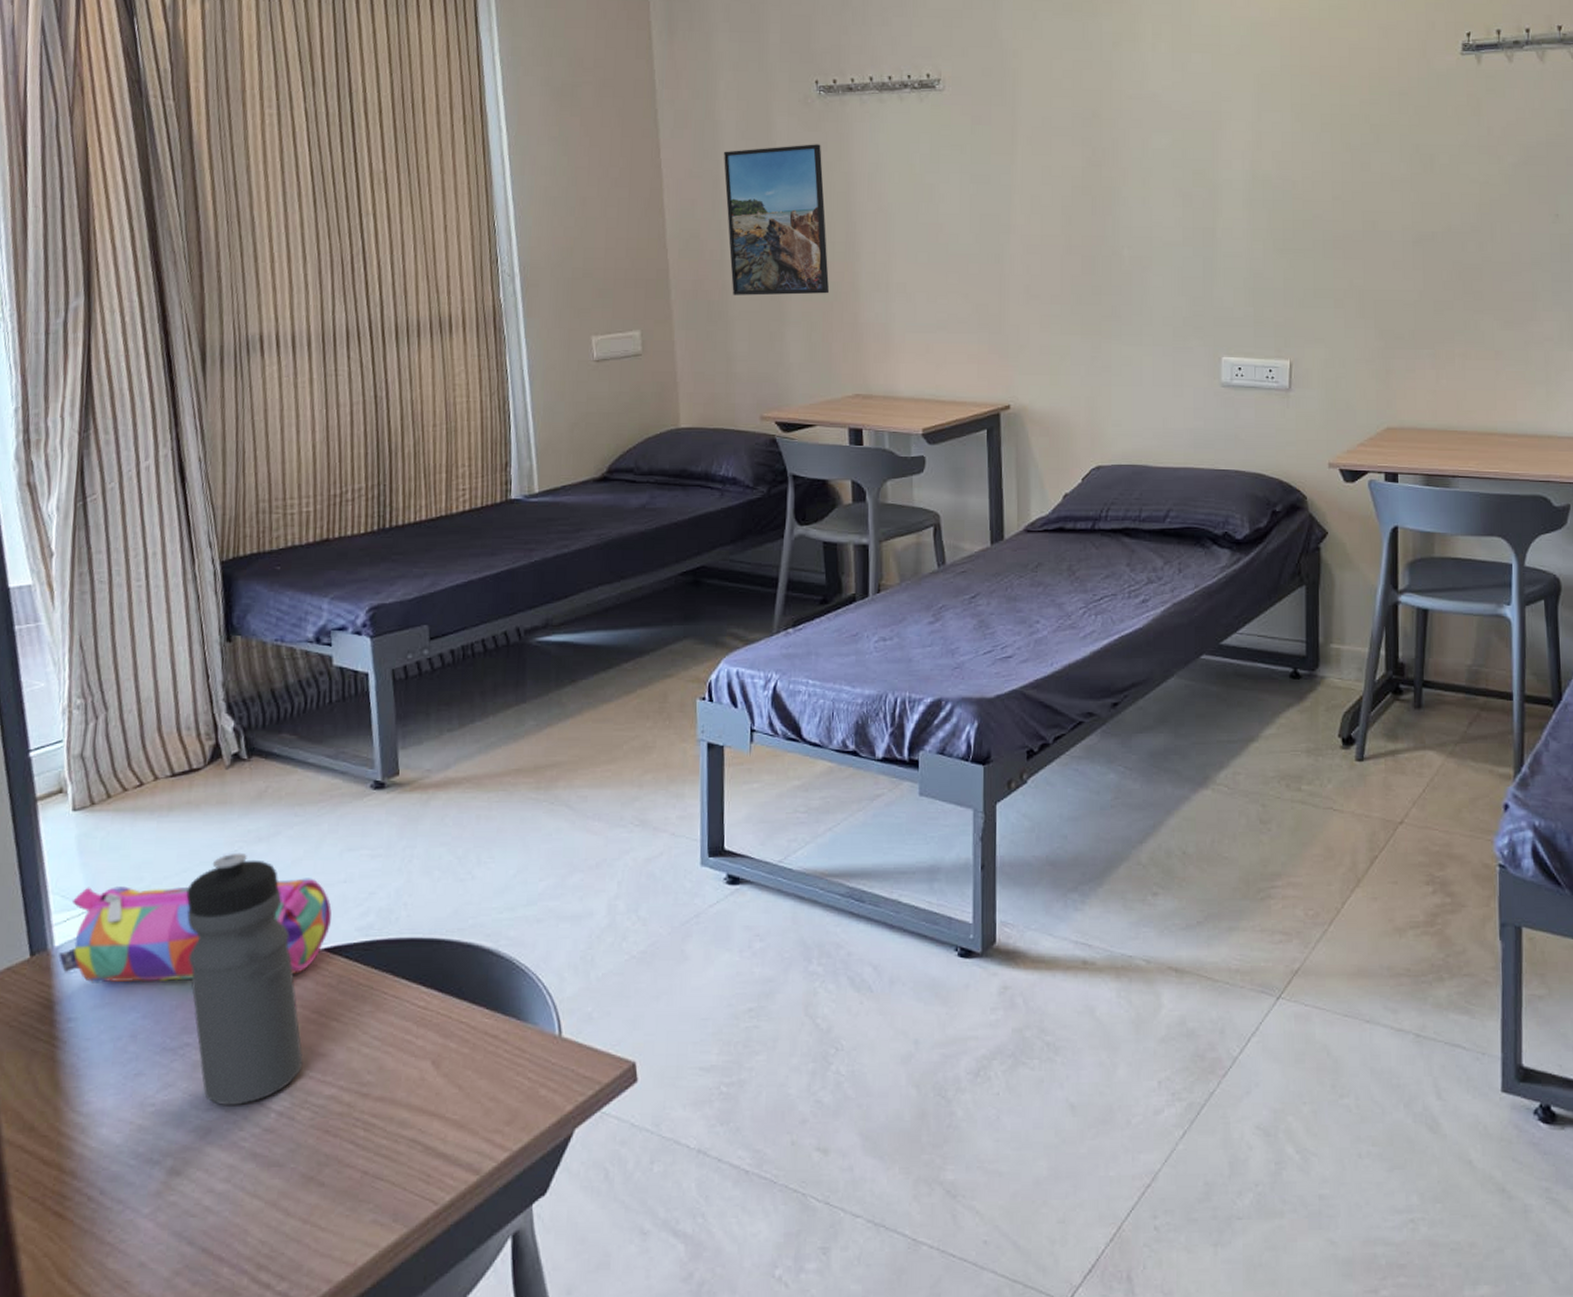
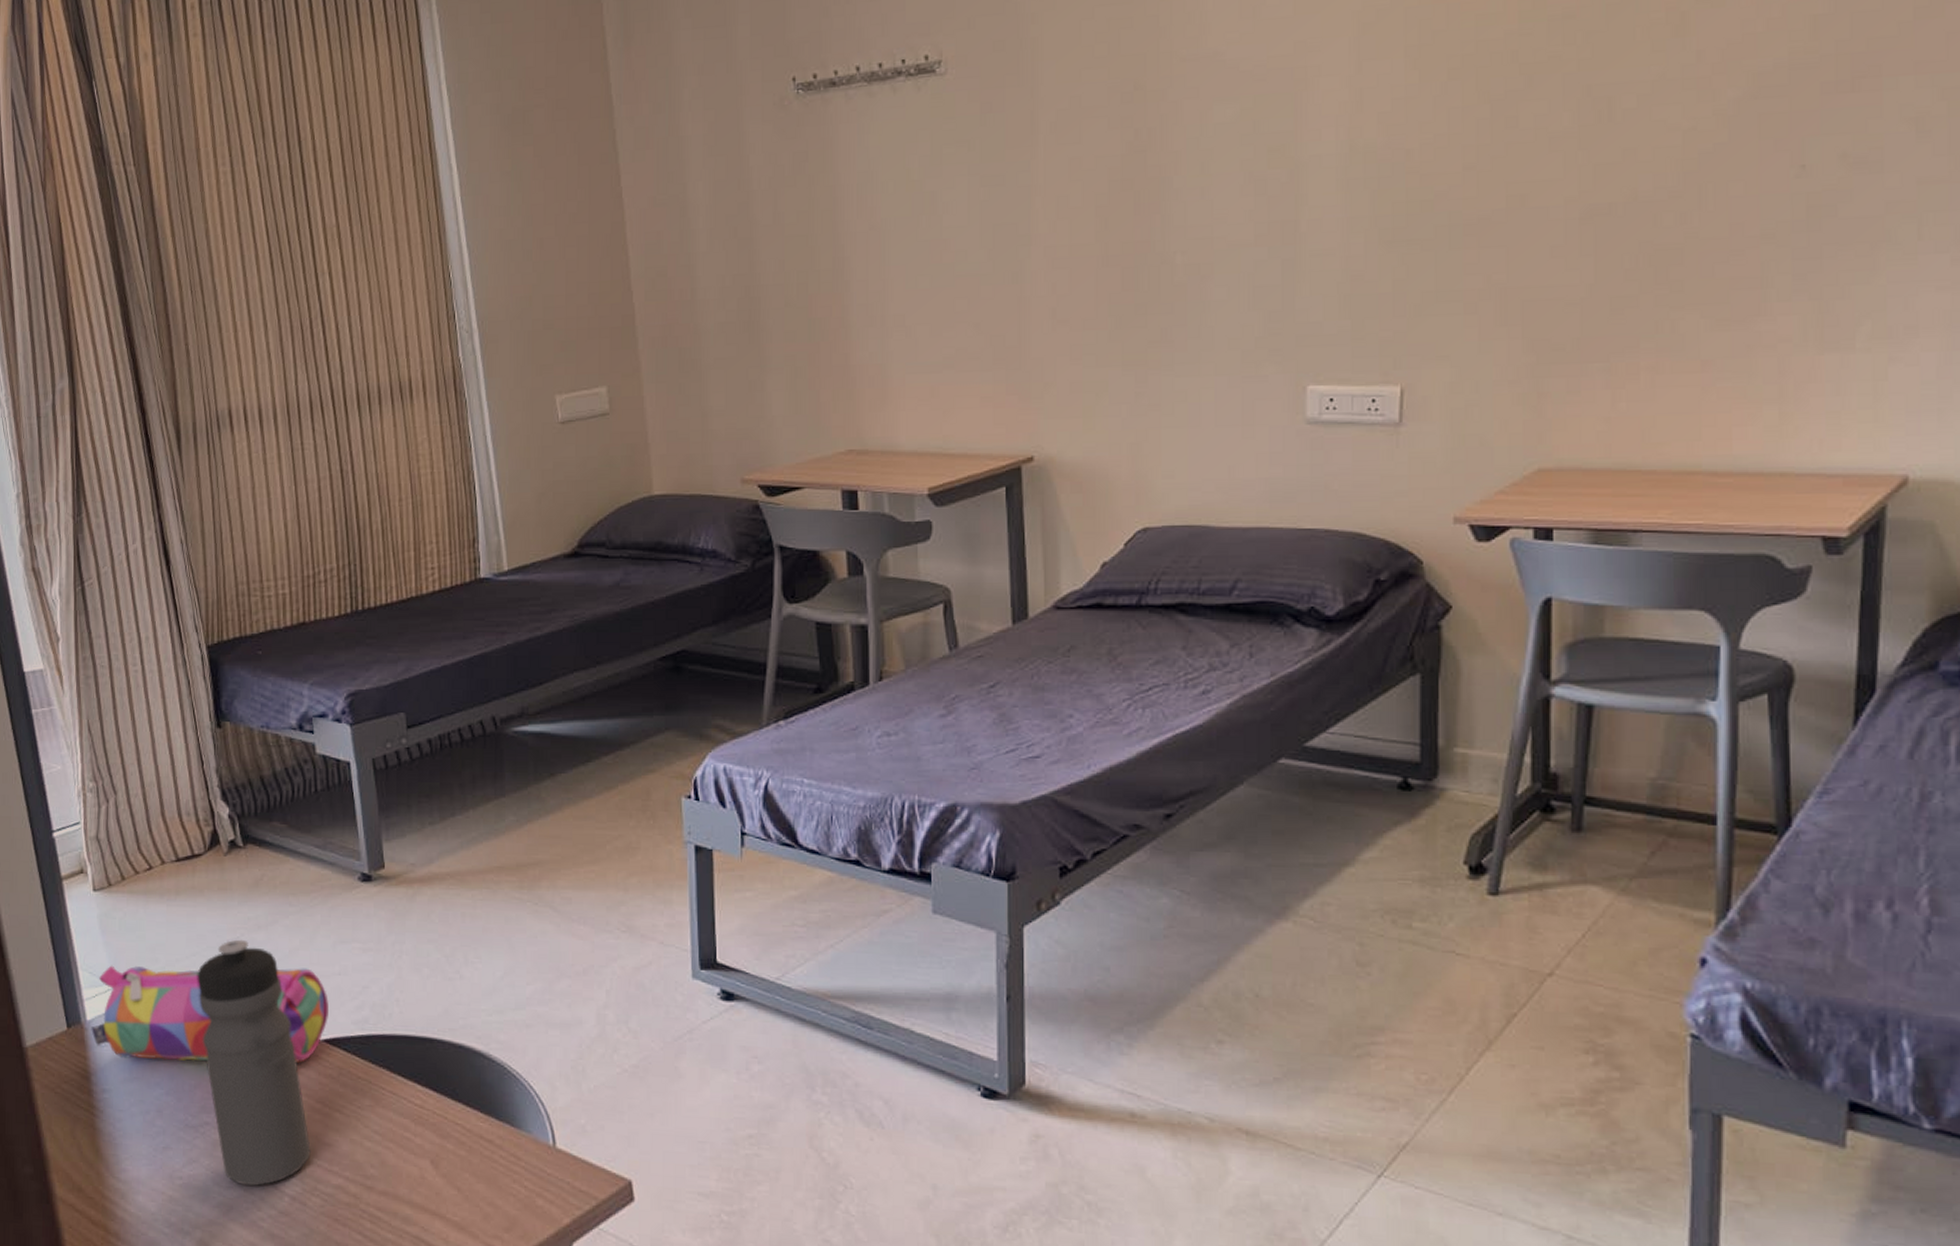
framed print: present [724,144,830,296] -> none [691,154,816,340]

